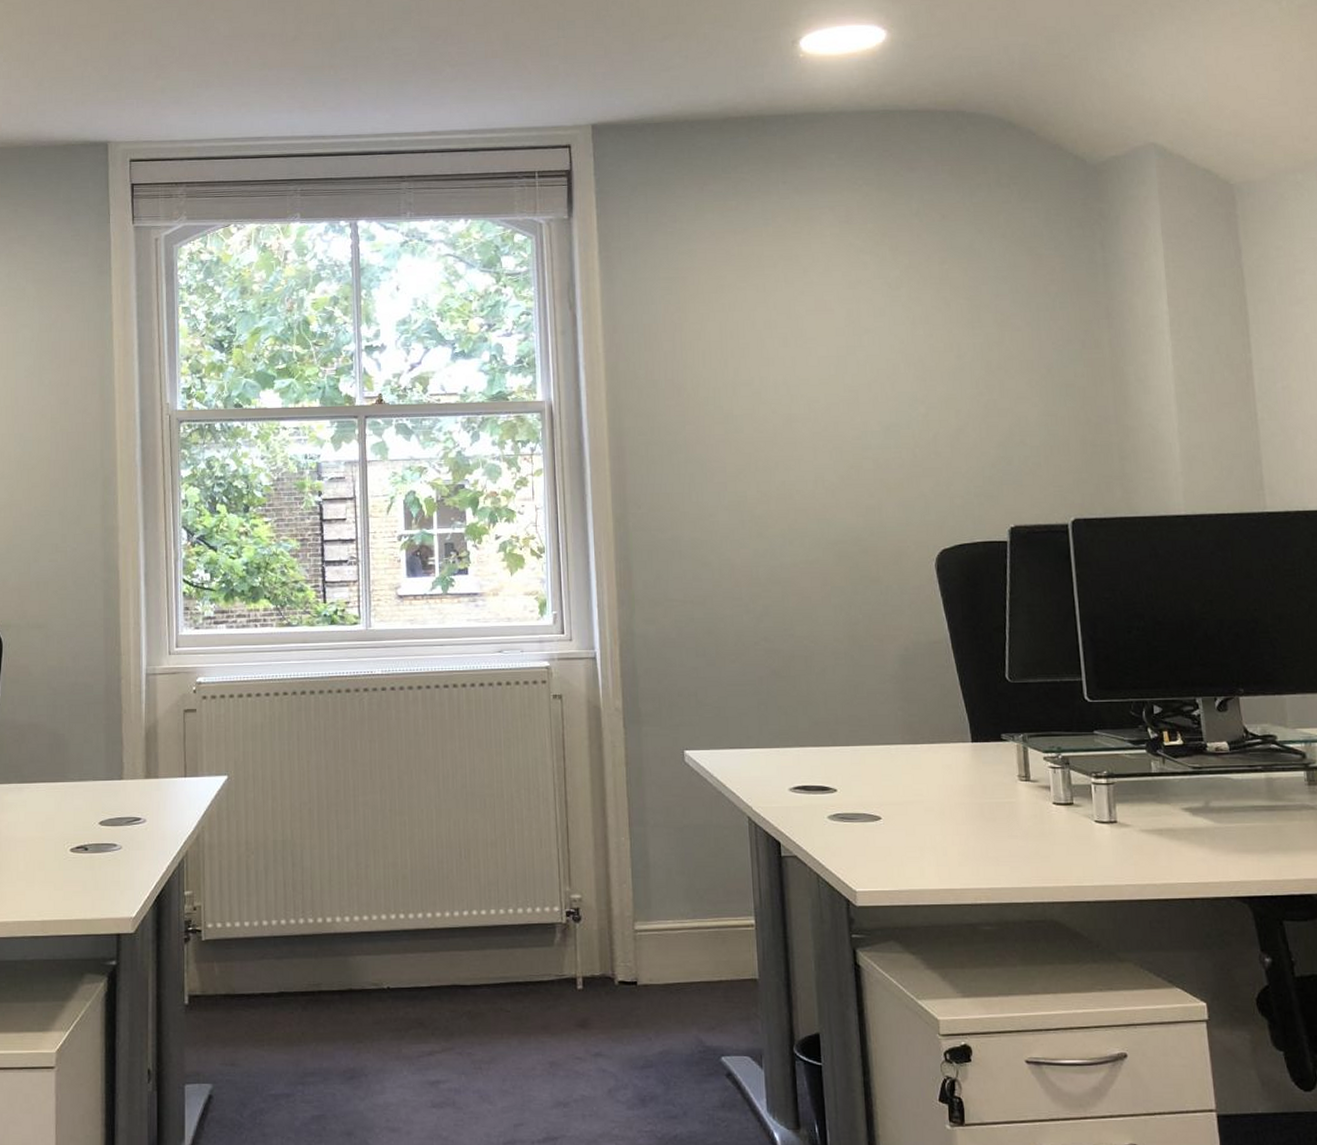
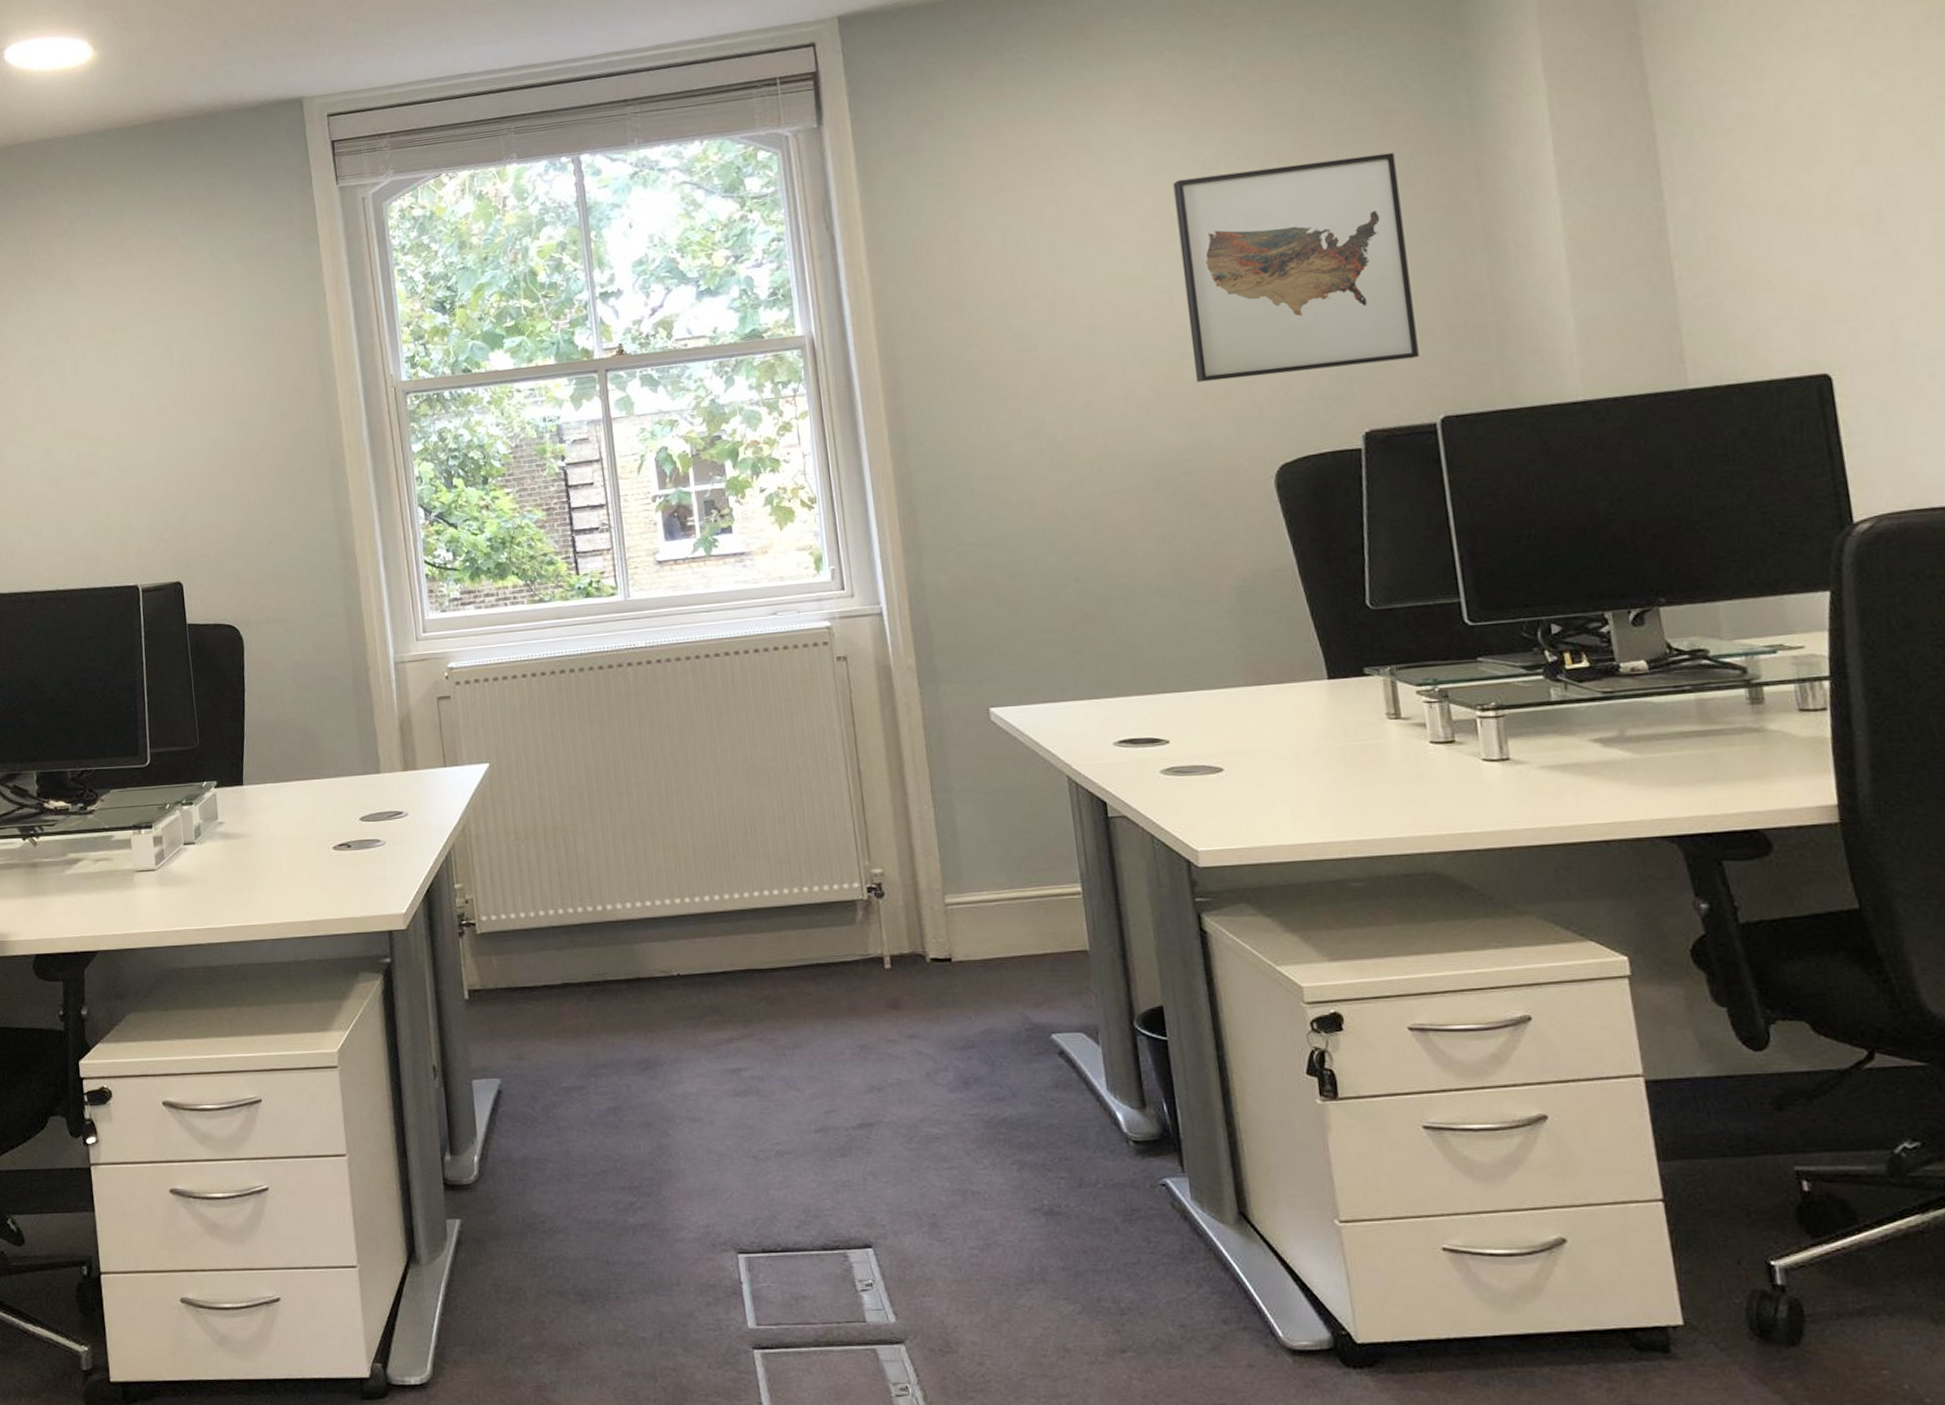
wall art: none [864,291,1056,472] -> present [1173,152,1419,382]

